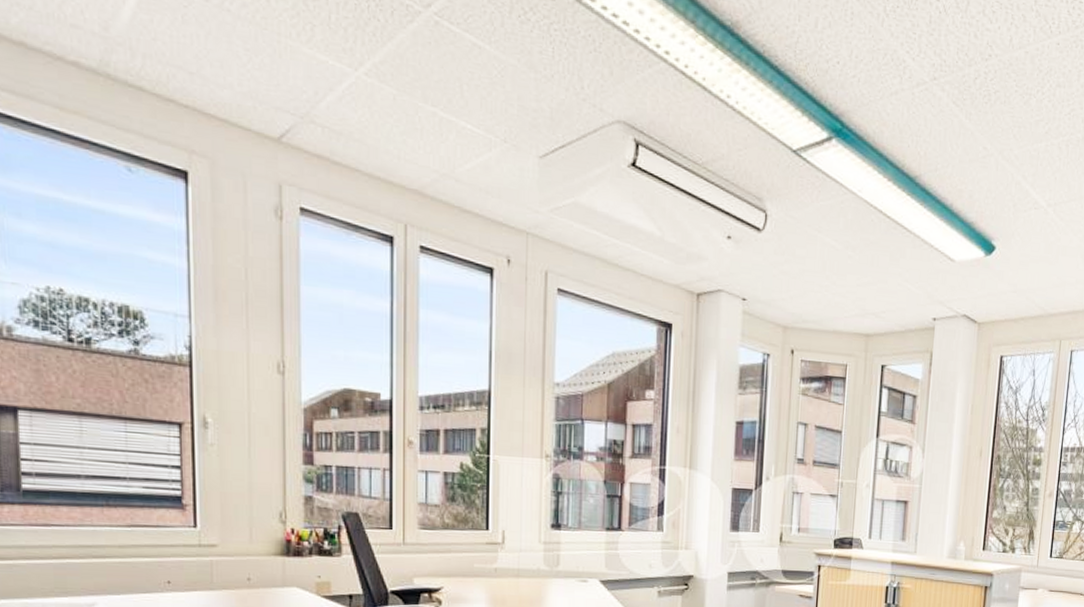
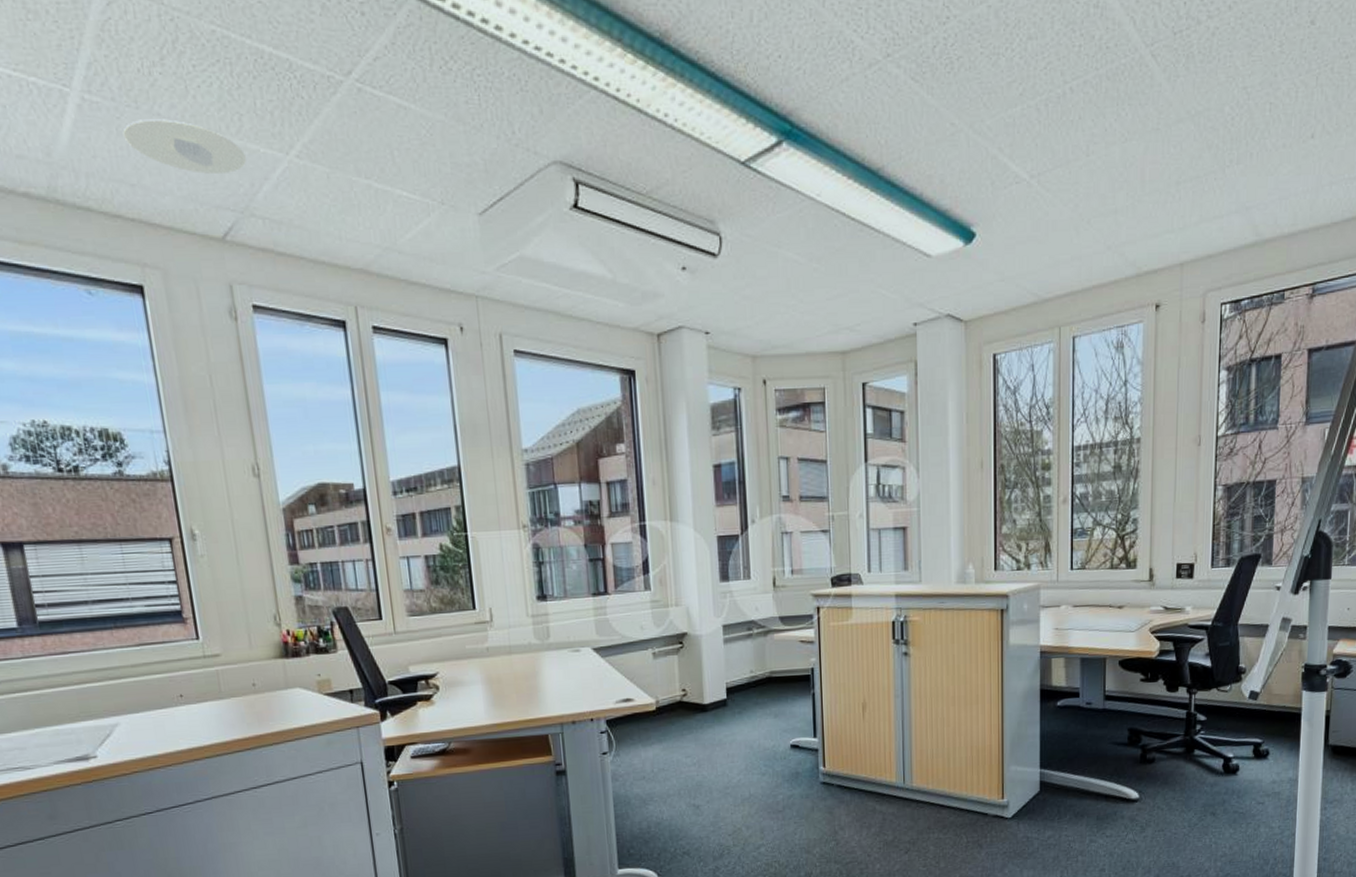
recessed light: none [188,12,314,79] -> present [123,119,247,175]

